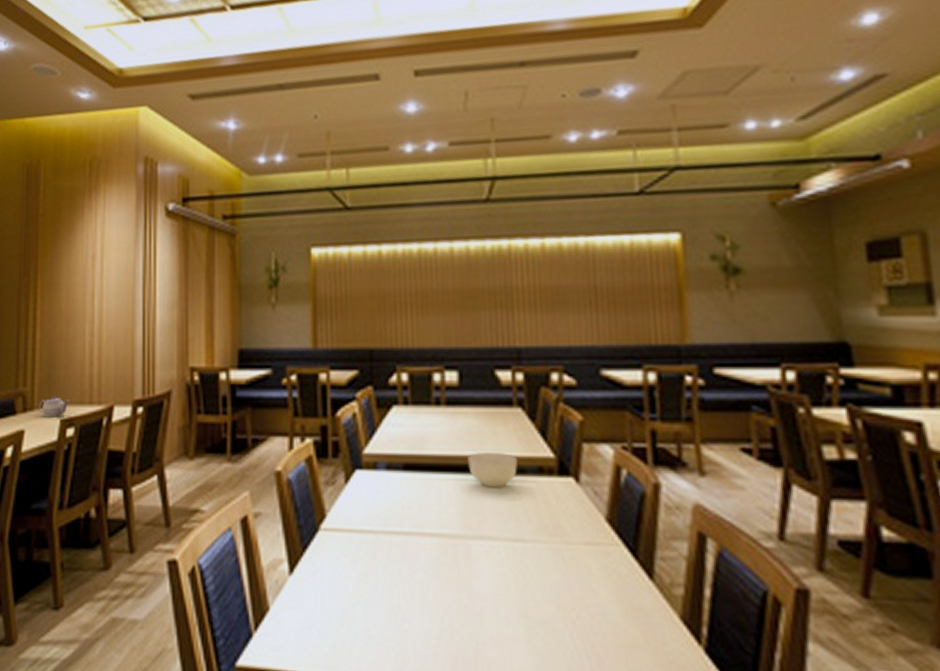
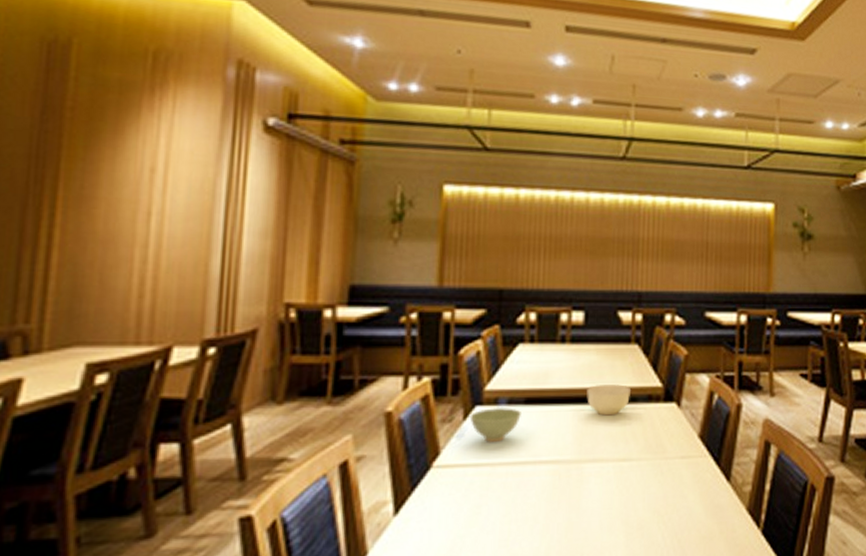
teapot: present [38,396,70,419] -> none [49,335,104,364]
bowl: none [351,471,401,510] -> present [469,406,521,444]

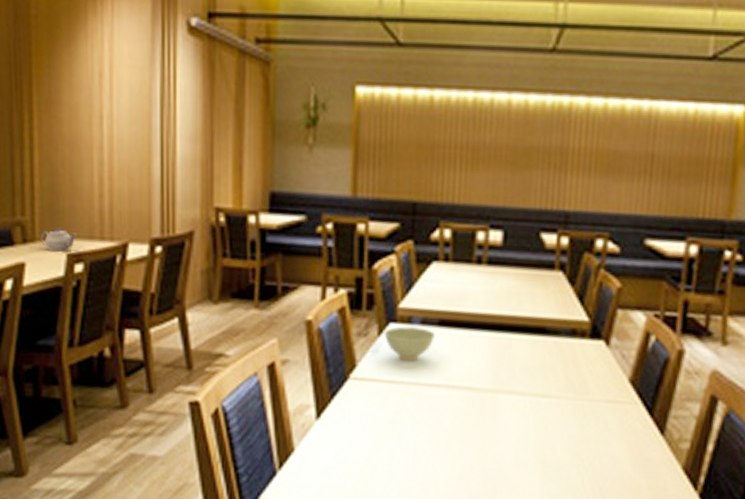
teapot: none [49,335,104,364] -> present [40,227,78,253]
bowl: present [587,384,632,416] -> none [503,312,554,348]

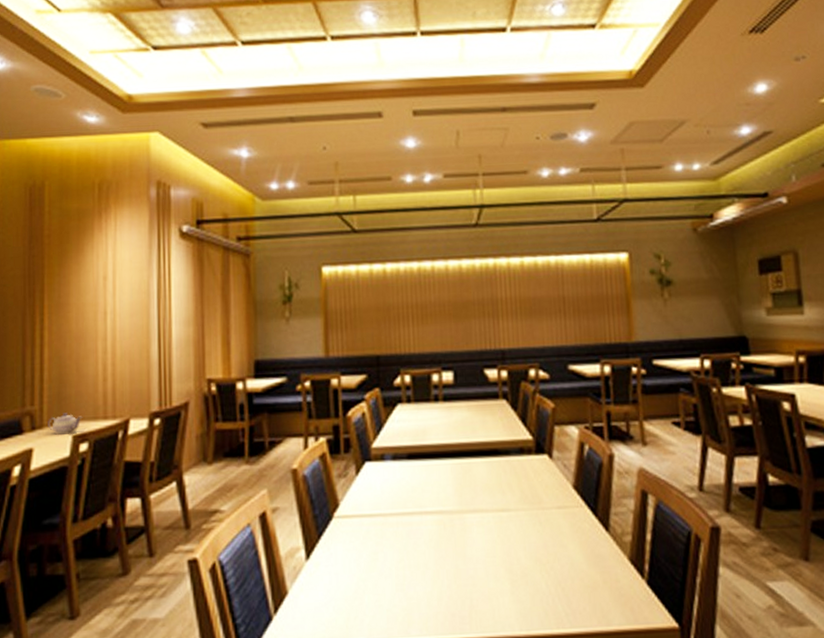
bowl: present [384,326,435,362] -> none [361,462,405,496]

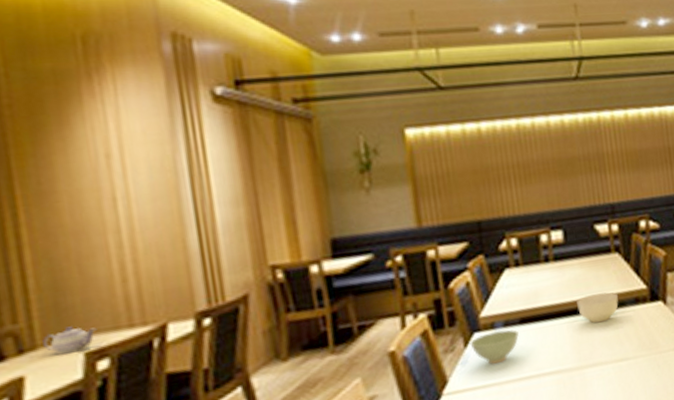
bowl: none [361,462,405,496] -> present [470,329,519,365]
bowl: none [462,438,504,469] -> present [577,292,619,323]

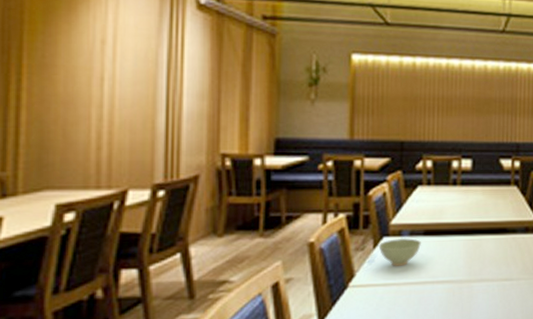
teapot: present [43,326,97,356] -> none [23,180,69,205]
bowl: present [577,292,619,323] -> none [475,219,512,244]

